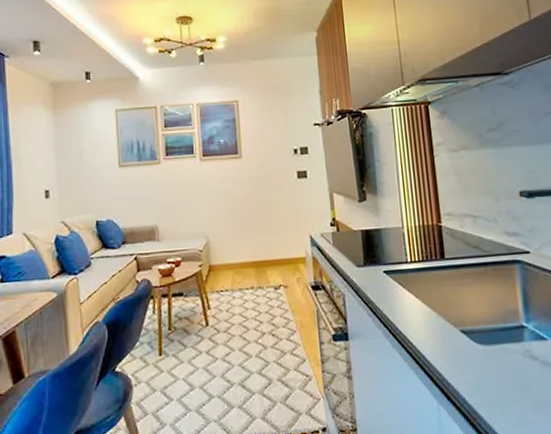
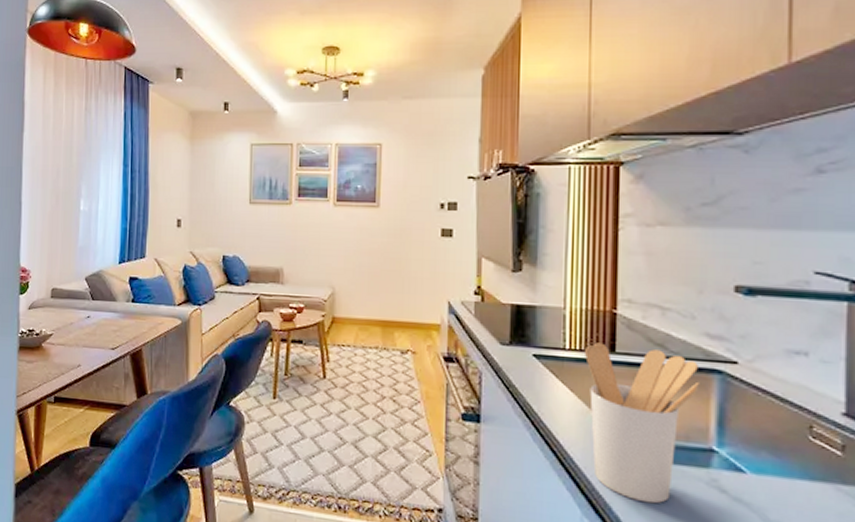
utensil holder: none [422,251,507,382] -> present [585,342,700,504]

